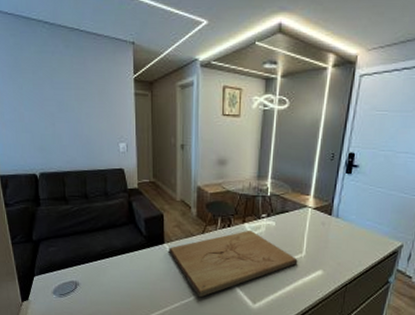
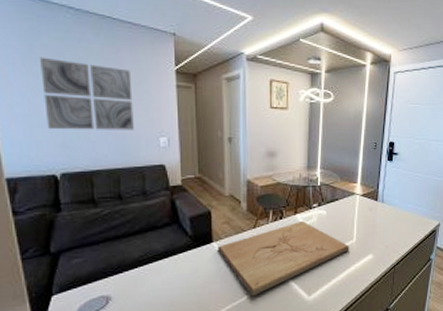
wall art: none [23,69,98,136] -> present [40,57,134,130]

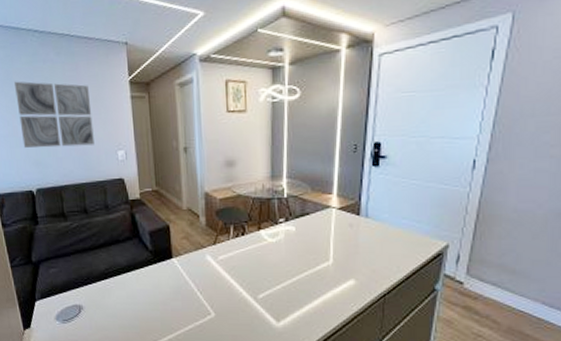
cutting board: present [218,220,349,297] -> none [177,237,325,318]

